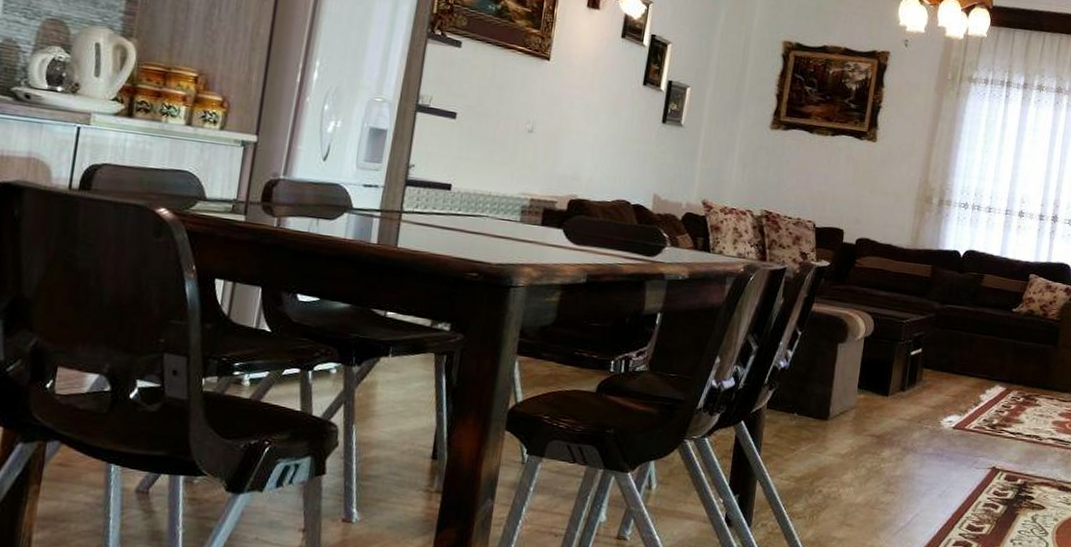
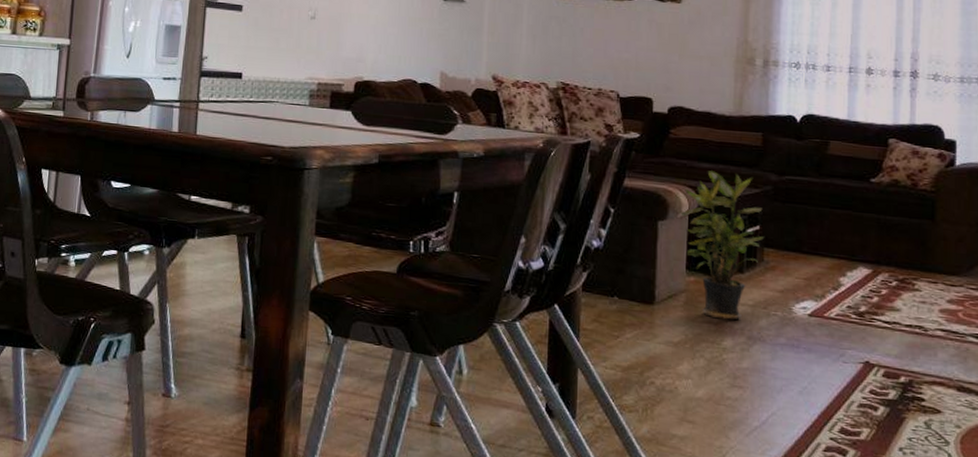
potted plant: none [856,298,926,434] -> present [679,170,765,321]

